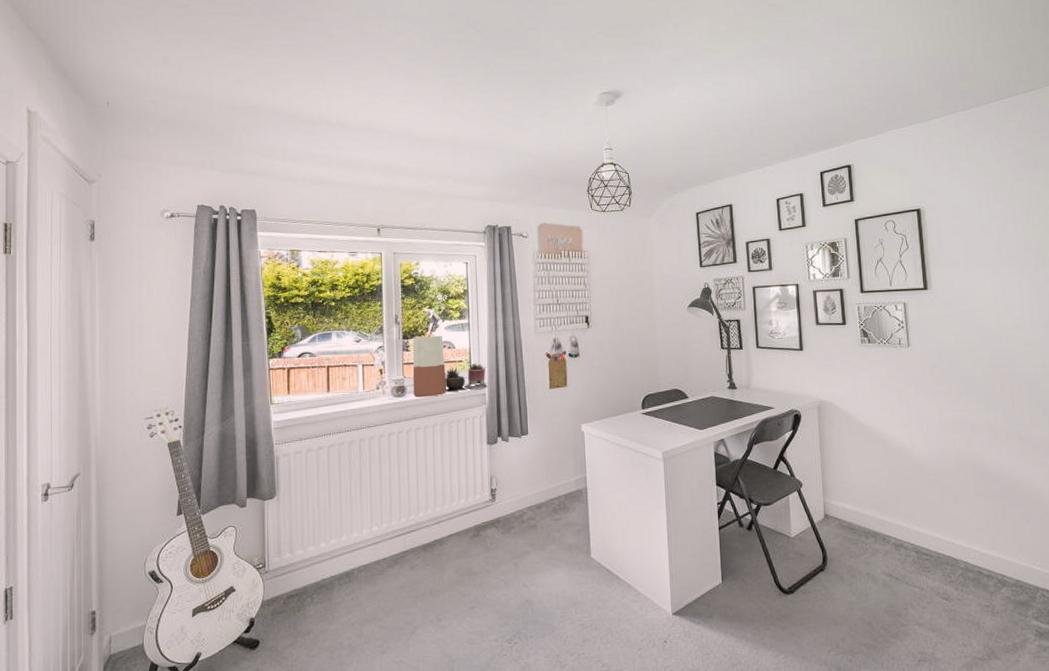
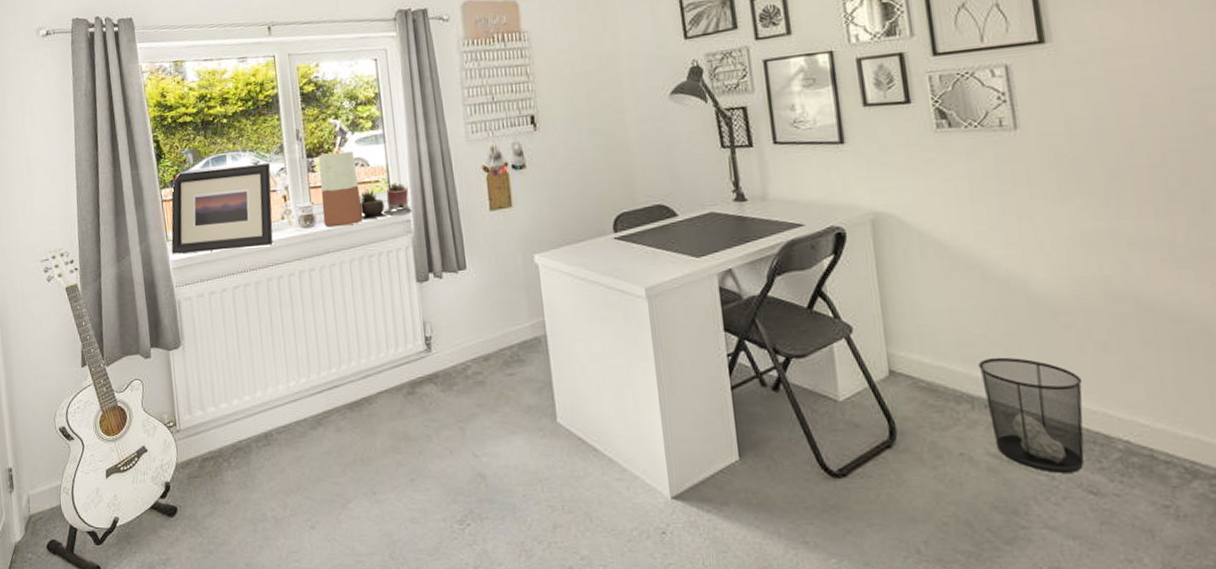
picture frame: none [274,342,371,416] -> present [171,163,274,254]
waste bin: none [880,504,942,586] -> present [978,357,1085,473]

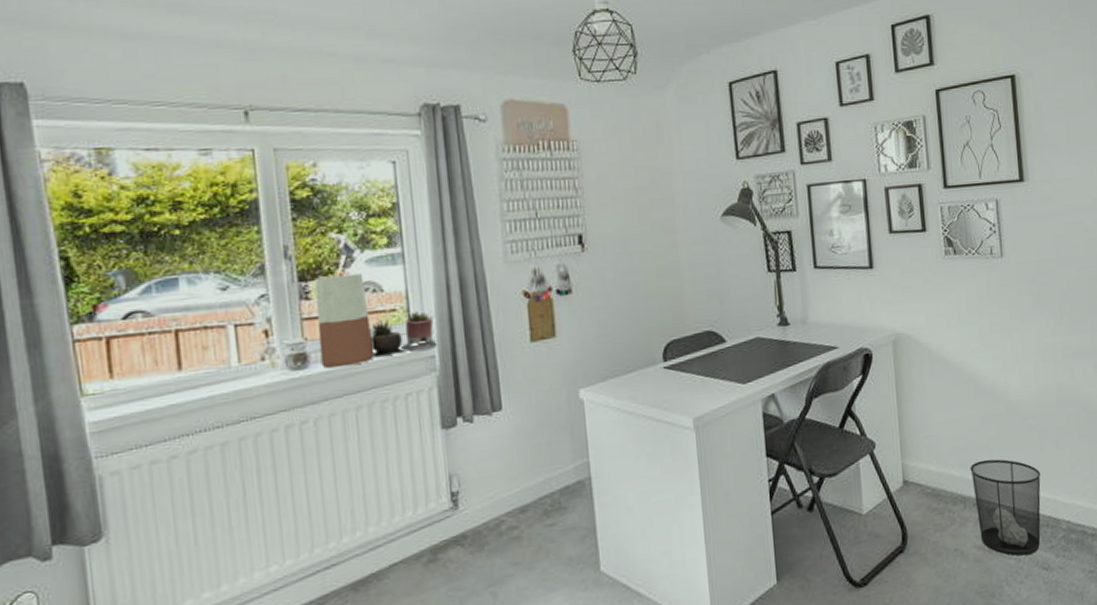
picture frame: present [171,163,274,254] -> none [88,289,249,414]

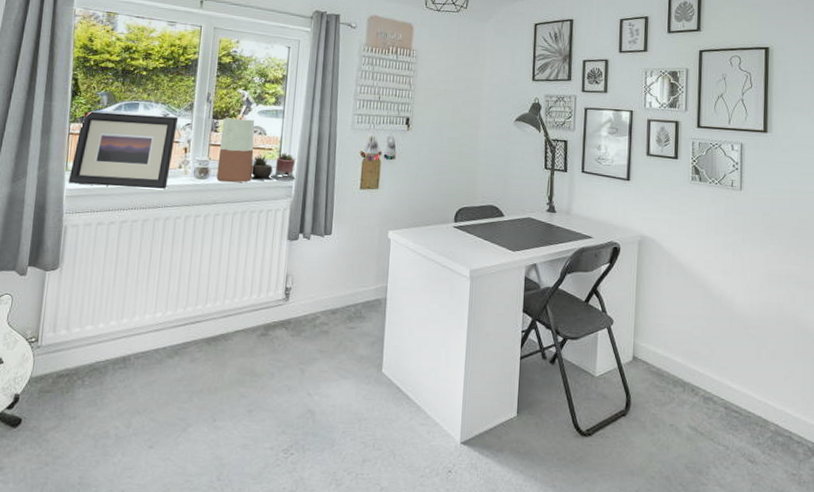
picture frame: none [88,289,249,414] -> present [68,111,179,189]
waste bin: present [970,459,1041,556] -> none [692,354,756,445]

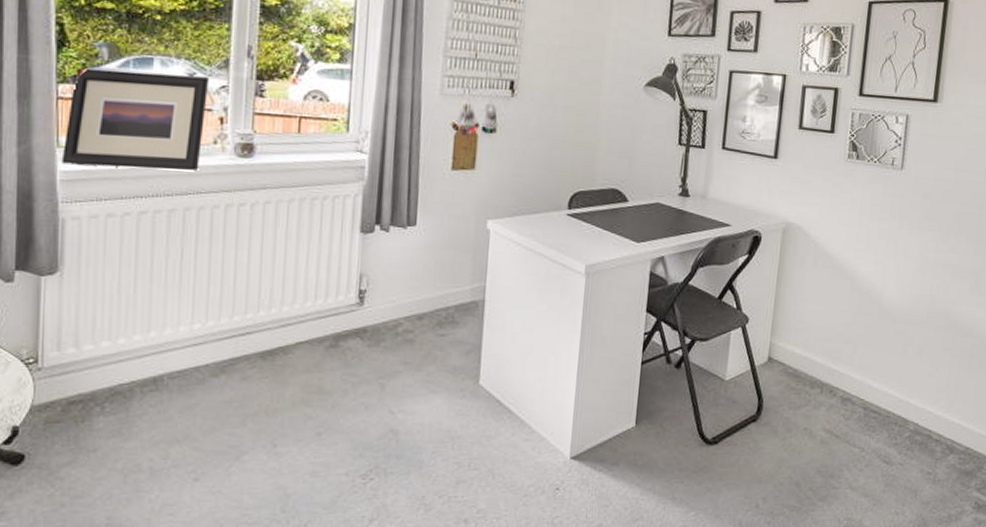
vase: present [216,118,255,183] -> none [265,78,314,162]
succulent plant: present [251,155,274,181] -> none [310,127,341,160]
succulent planter: present [271,153,295,181] -> none [336,124,368,160]

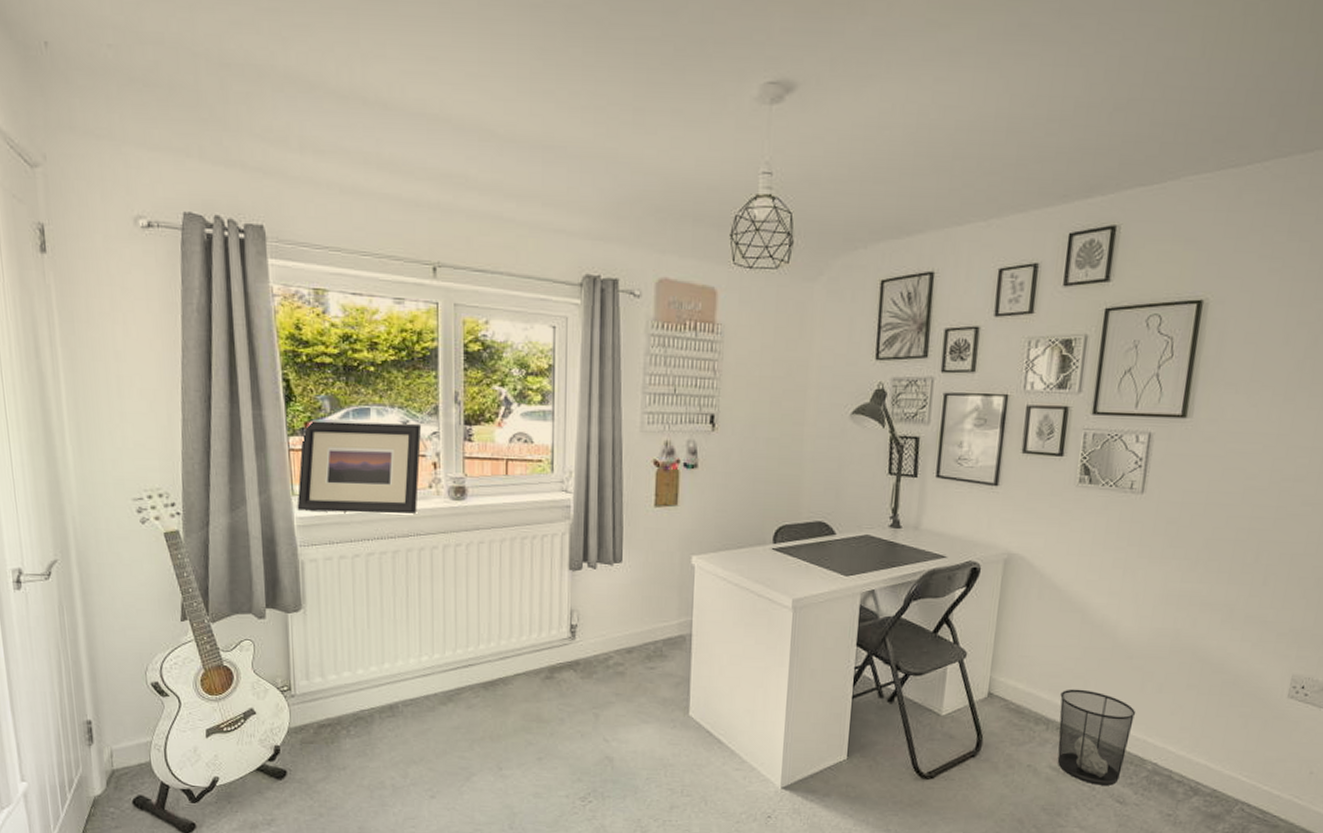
waste bin: none [830,353,900,446] -> present [1057,689,1136,786]

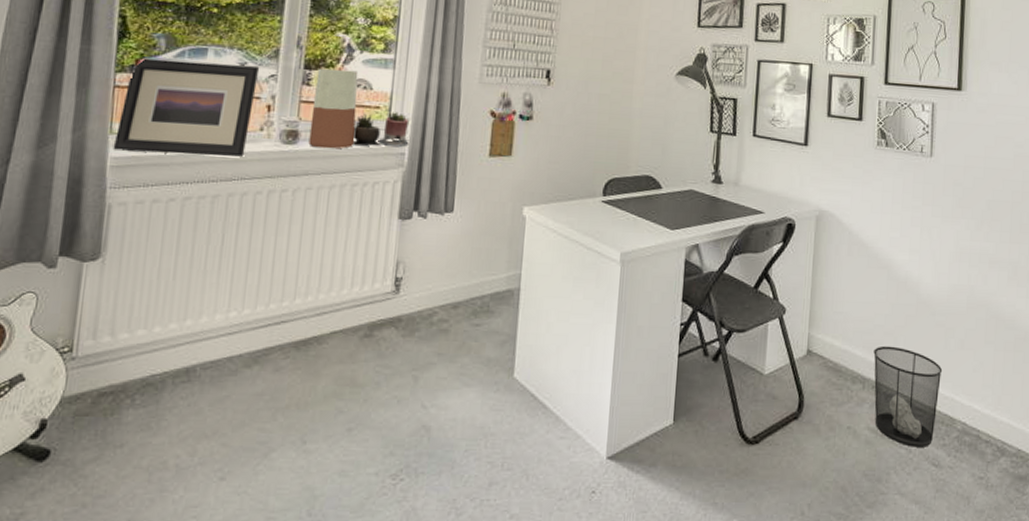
vase: none [476,423,521,504] -> present [308,68,359,149]
succulent plant: none [518,468,547,500] -> present [353,114,382,146]
succulent planter: none [543,465,572,499] -> present [378,112,408,147]

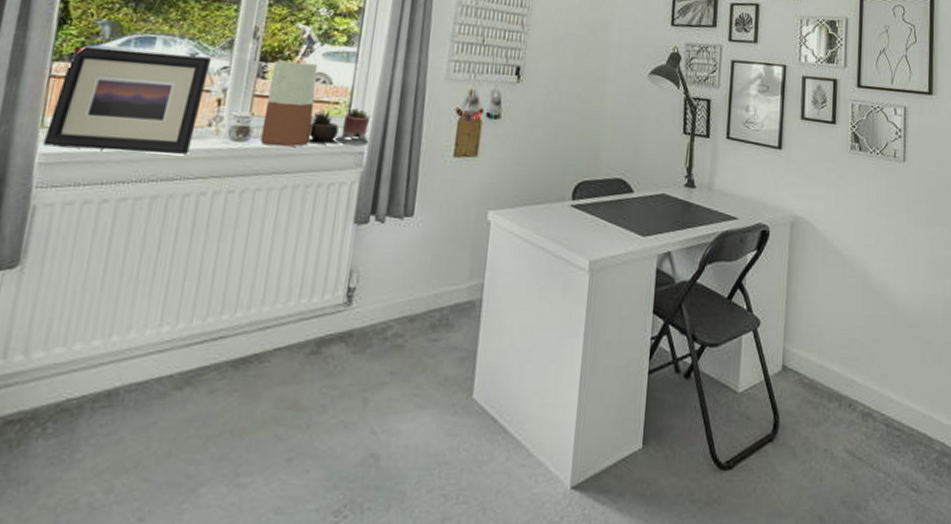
waste bin: present [873,345,943,447] -> none [850,360,920,471]

